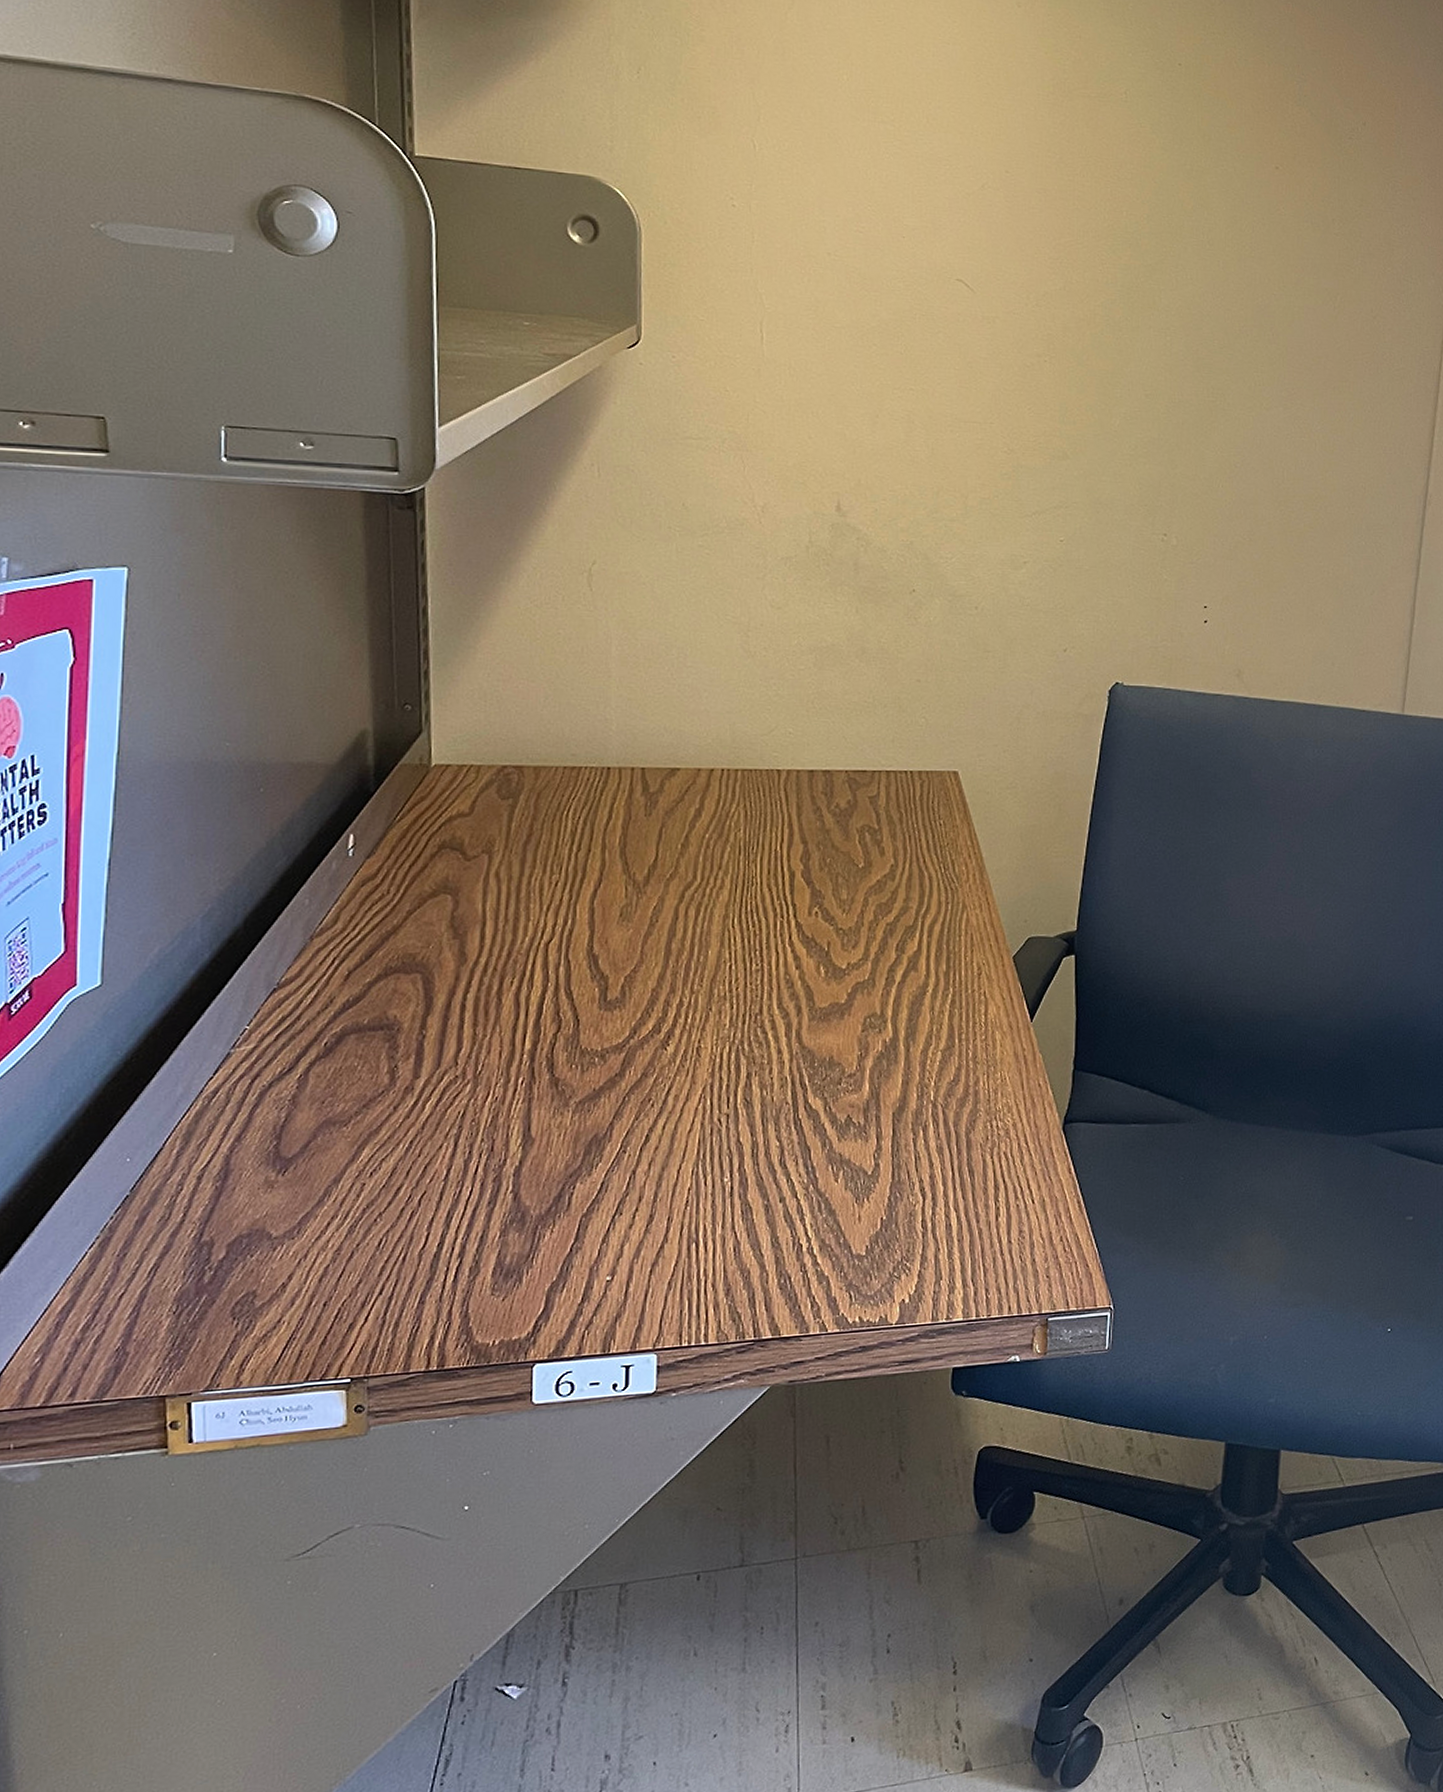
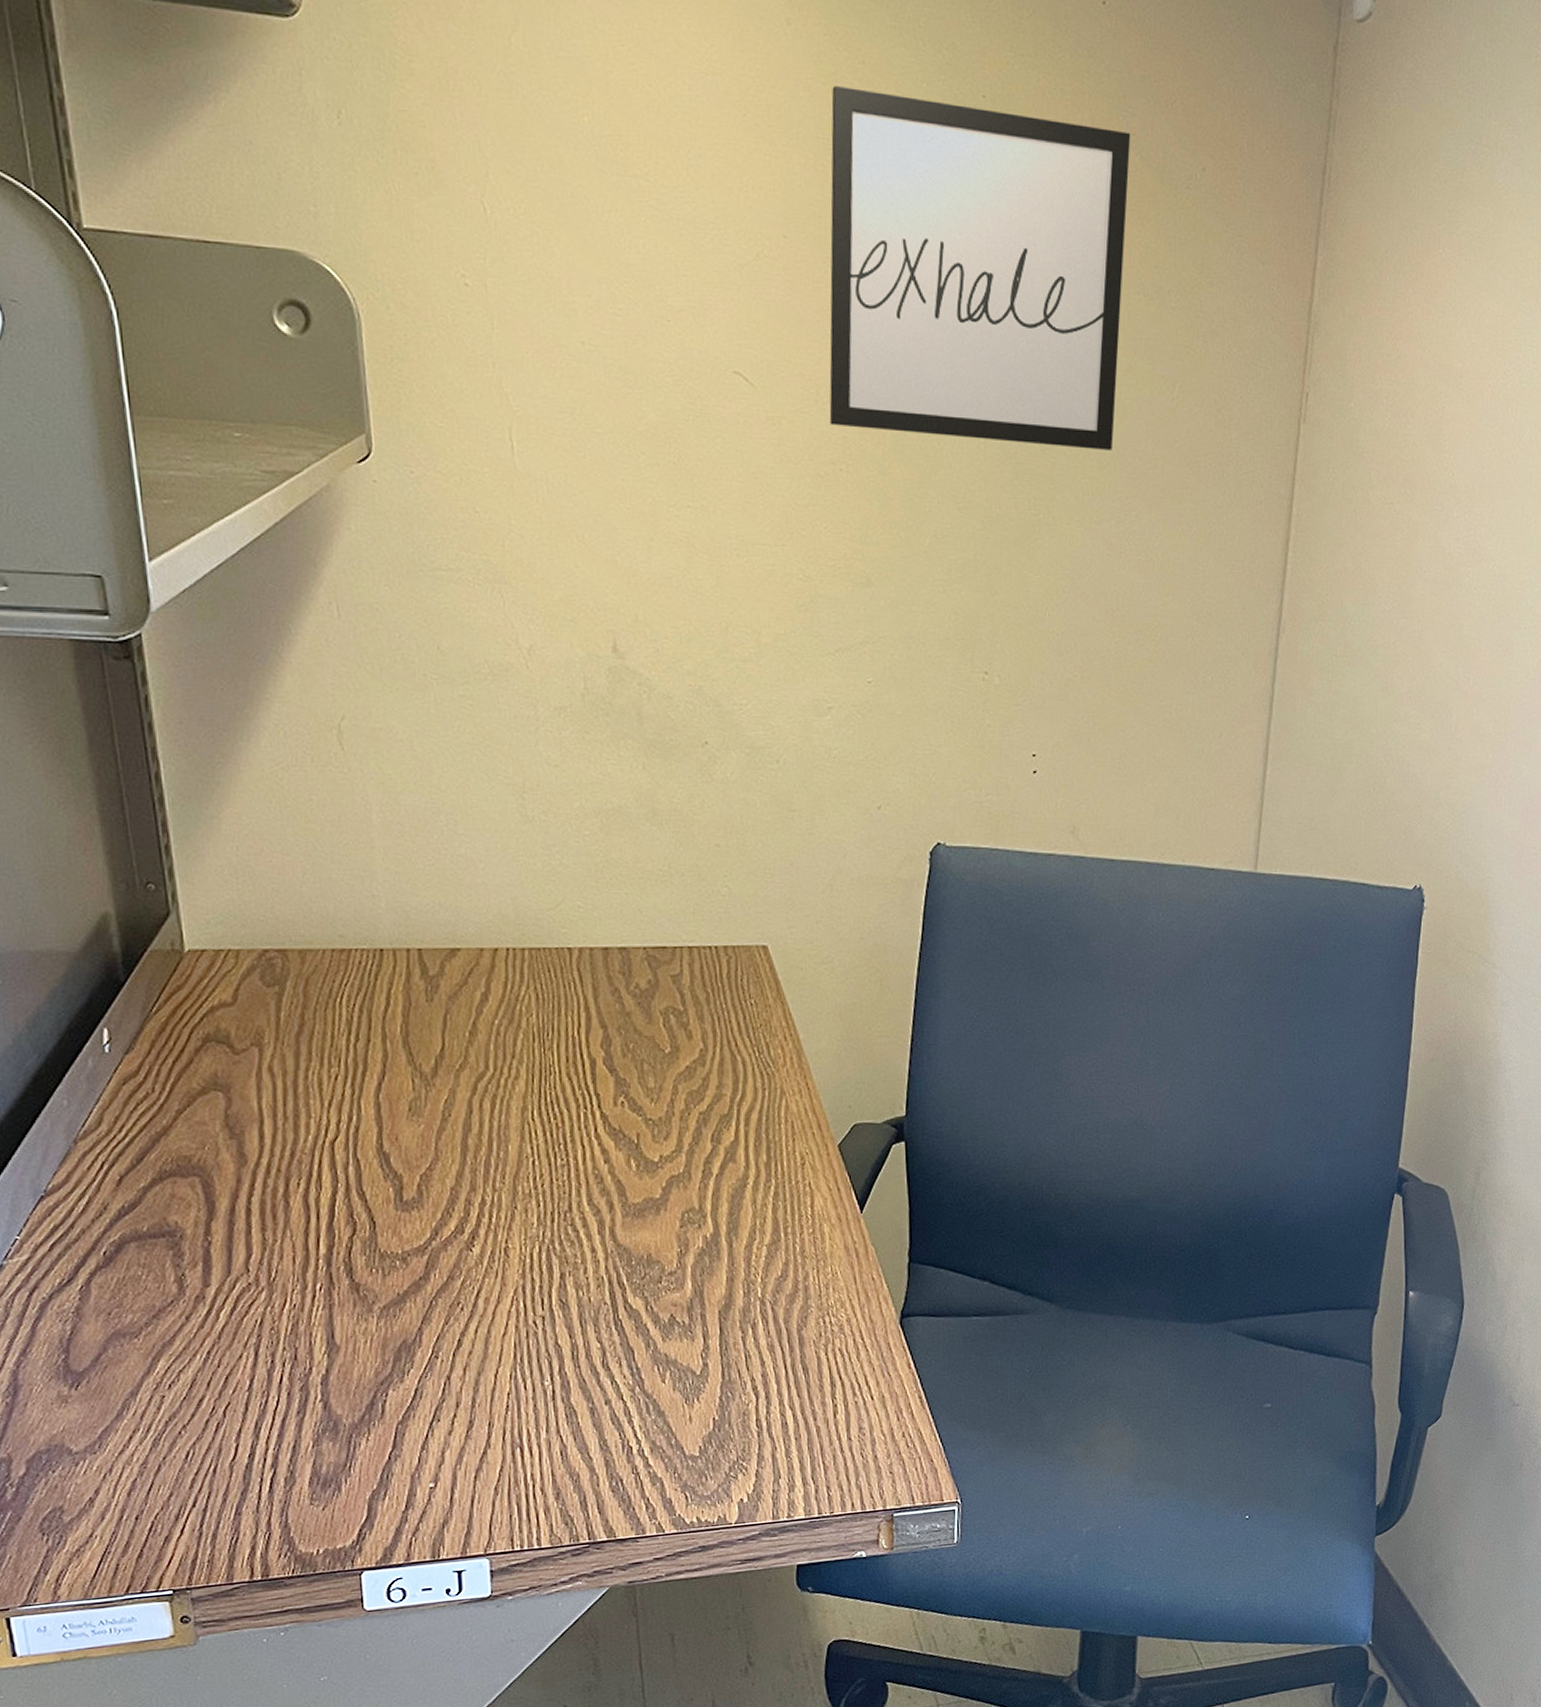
wall art: none [1037,54,1303,349] -> present [829,86,1131,450]

